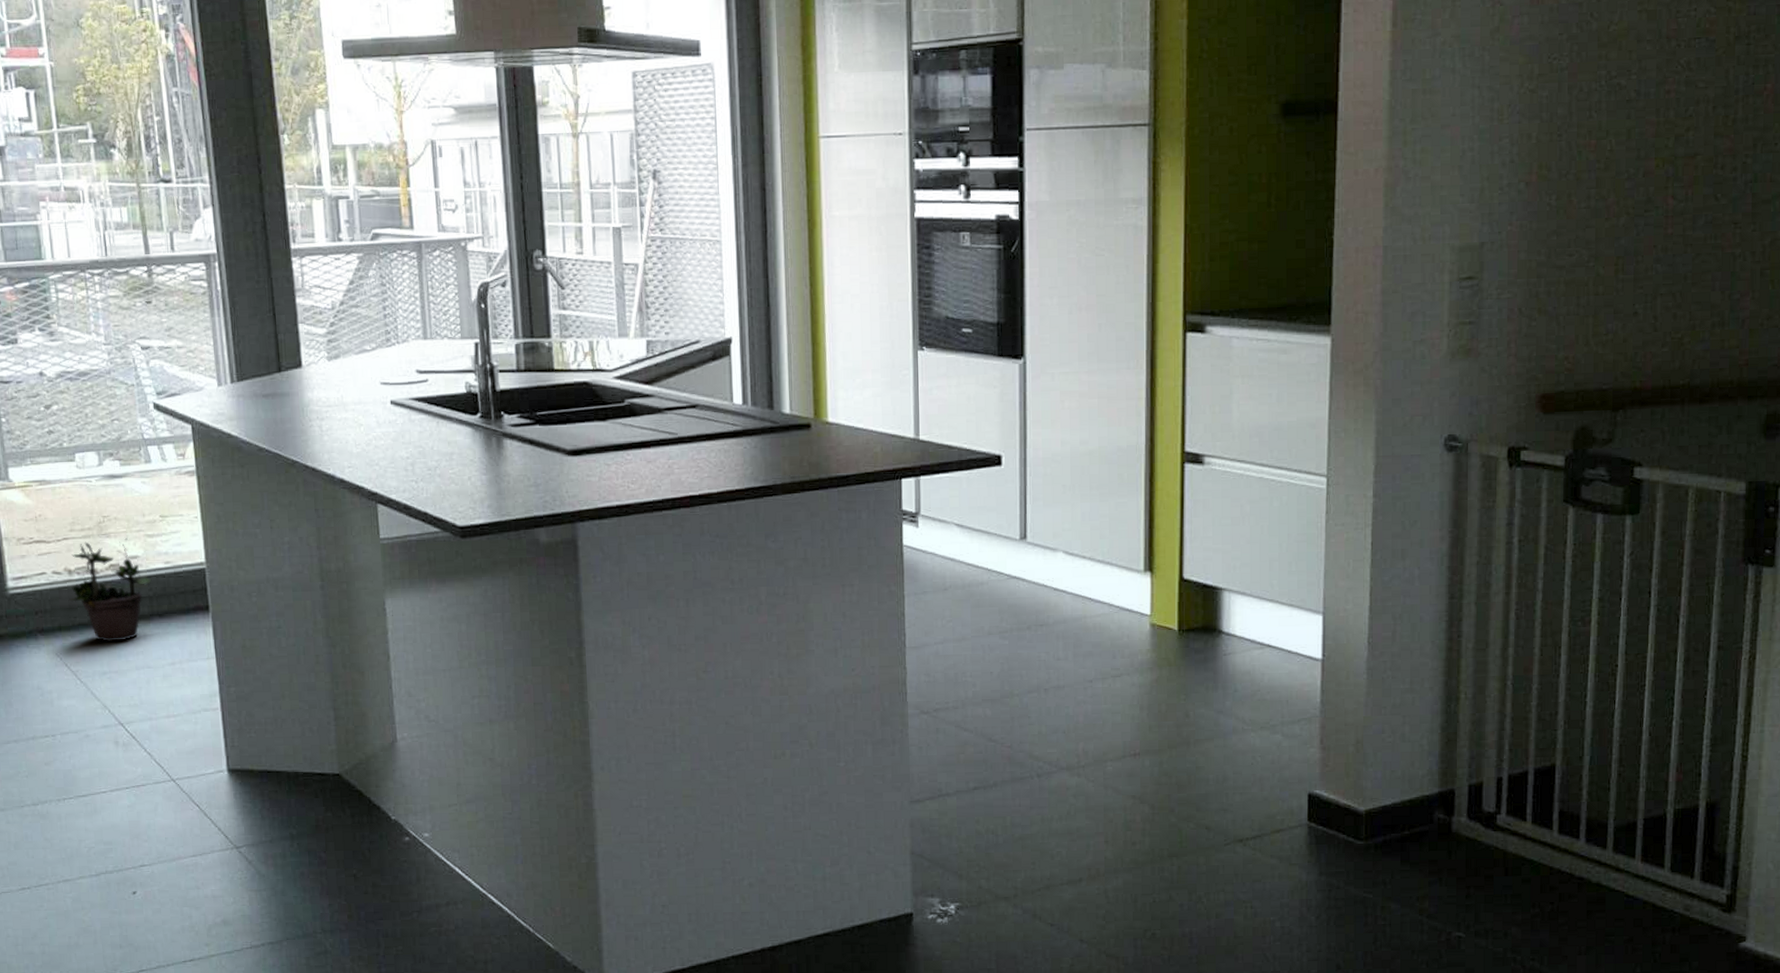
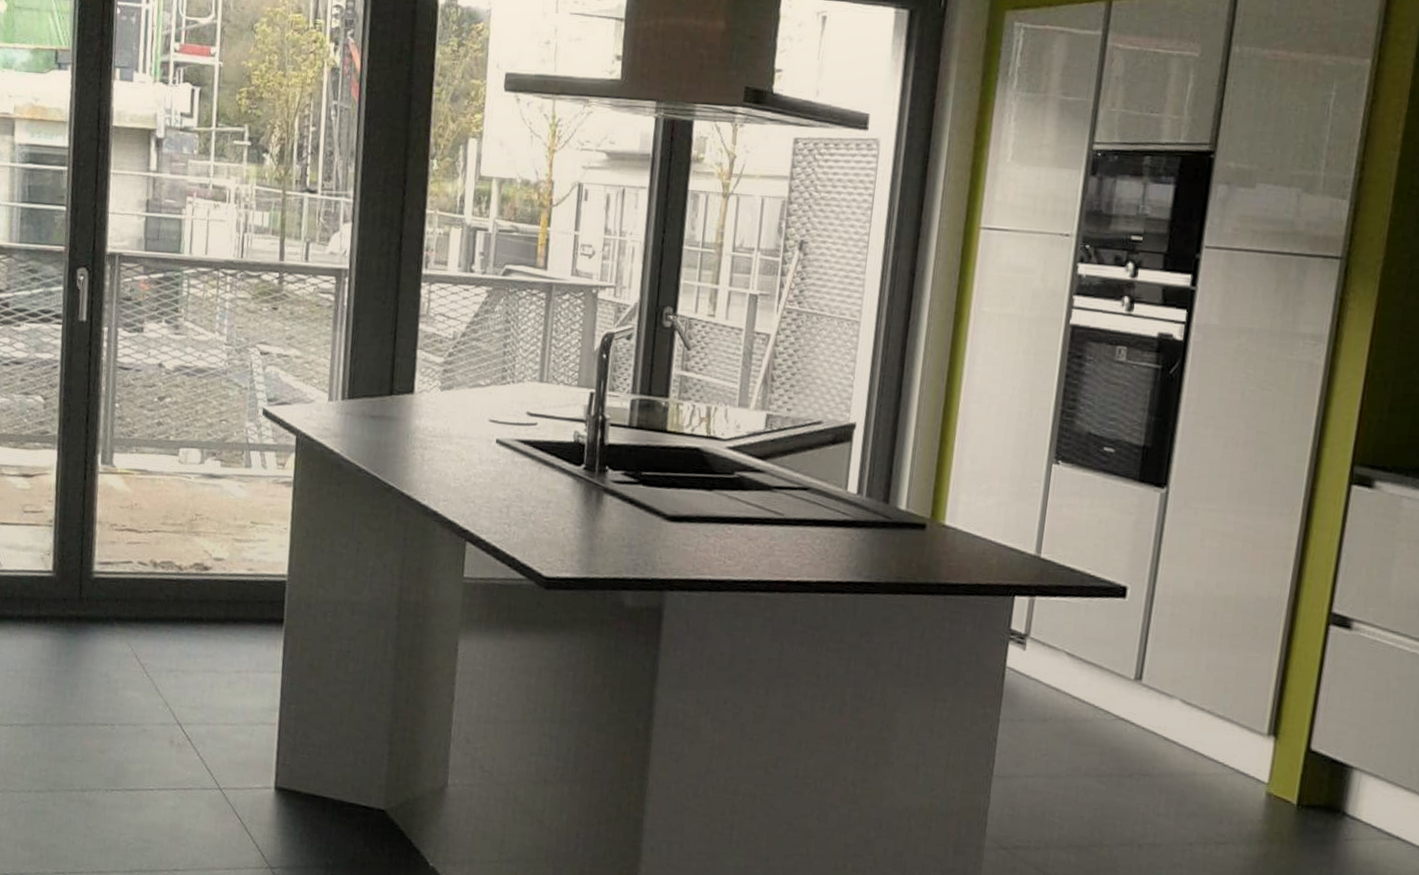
potted plant: present [69,537,152,643] -> none [150,537,233,642]

